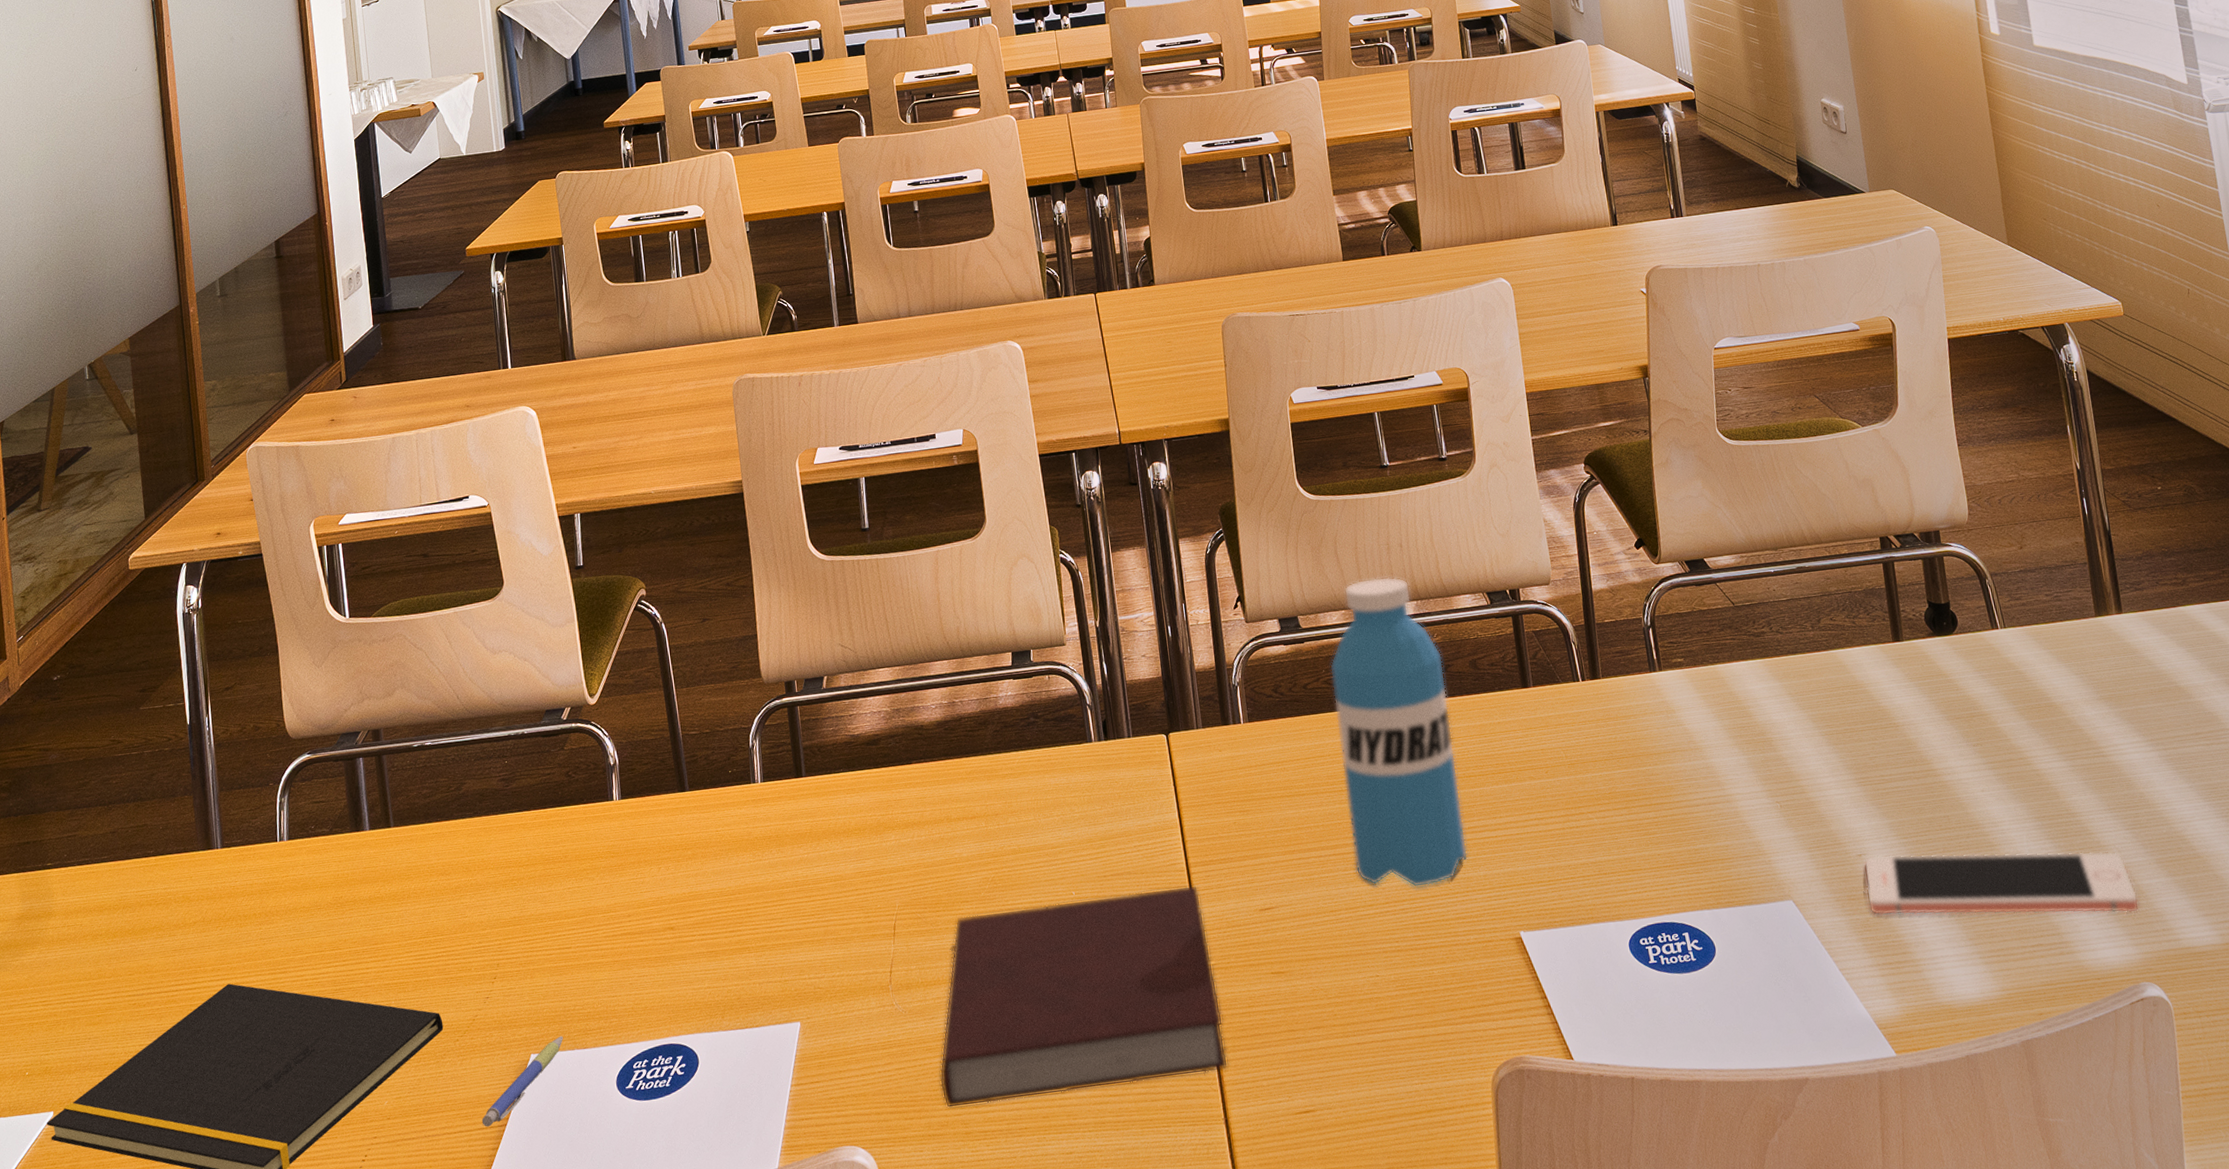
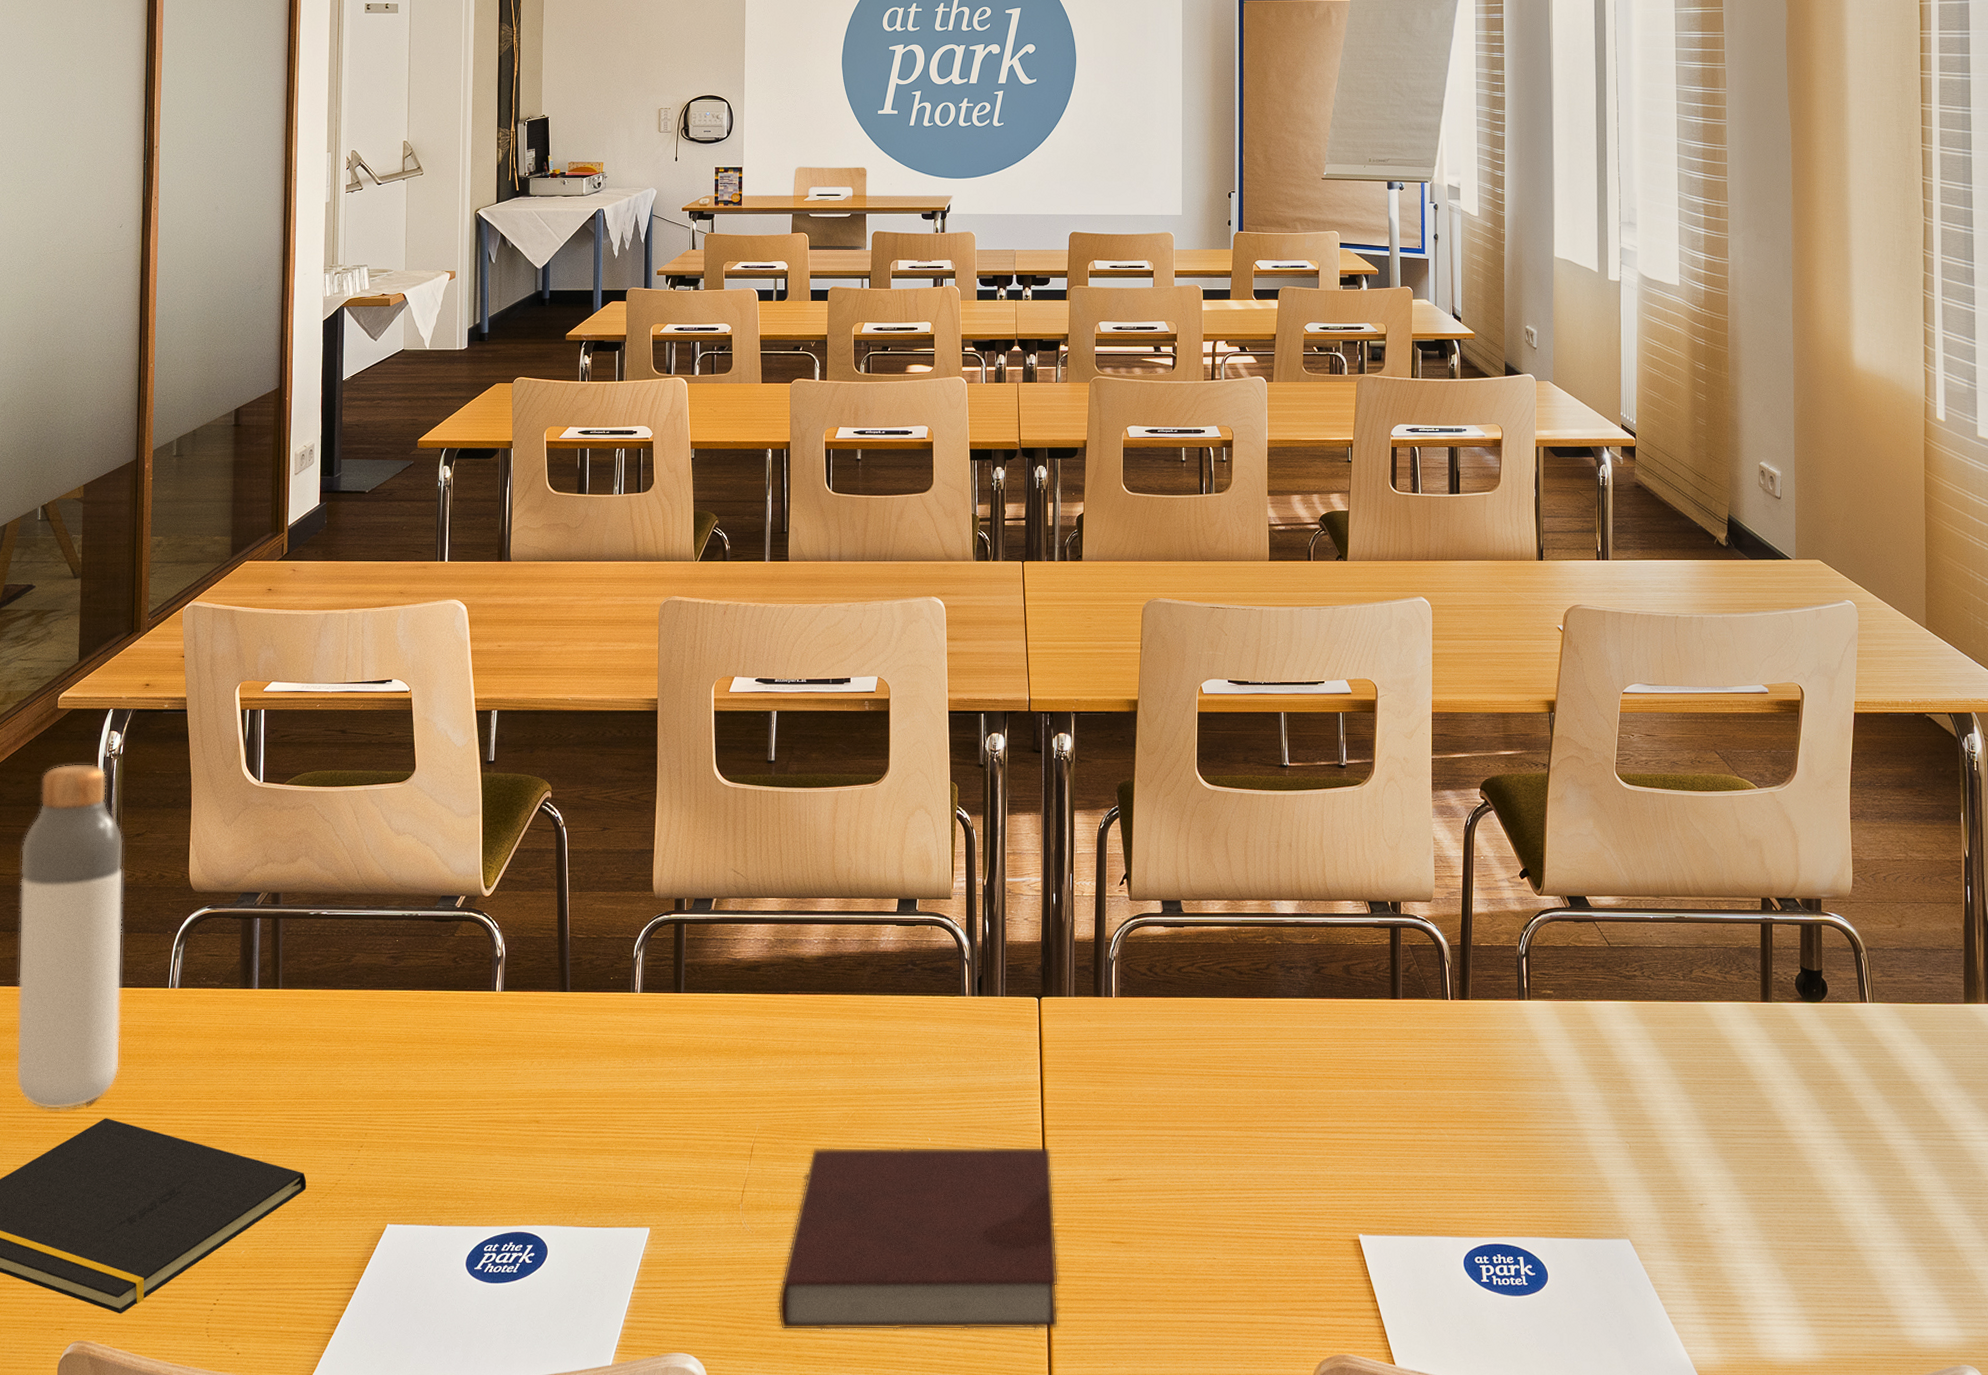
bottle: none [108,621,237,983] -> present [15,763,124,1110]
pen: present [481,1036,563,1127] -> none [332,1210,420,1288]
water bottle: present [1330,576,1468,888] -> none [1206,873,1318,1178]
cell phone: present [1864,851,2140,916] -> none [1703,1206,1970,1297]

